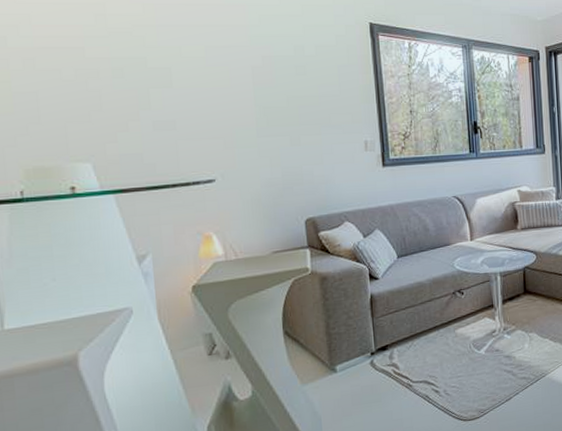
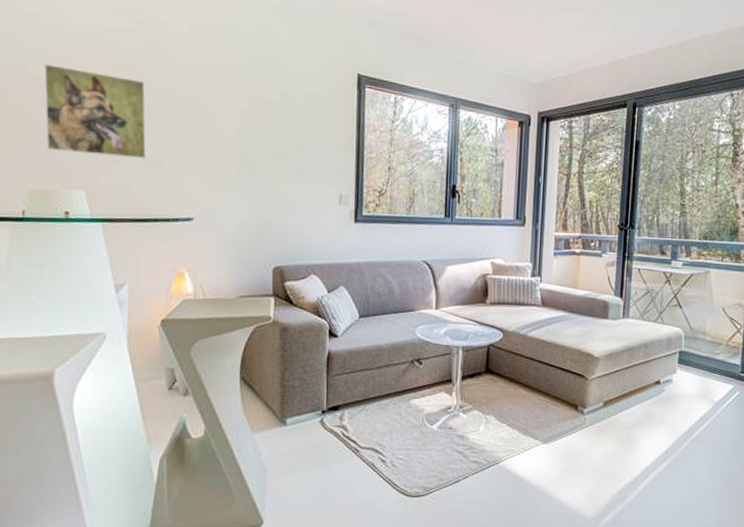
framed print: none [28,34,155,125] -> present [44,64,146,159]

